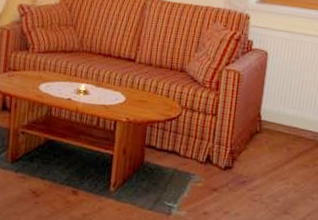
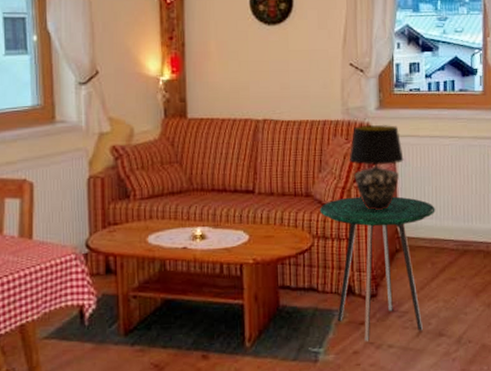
side table: none [191,78,299,206] -> present [319,196,435,341]
table lamp: none [224,15,276,94] -> present [349,124,404,210]

